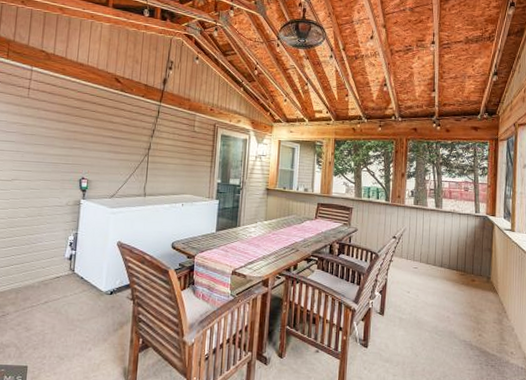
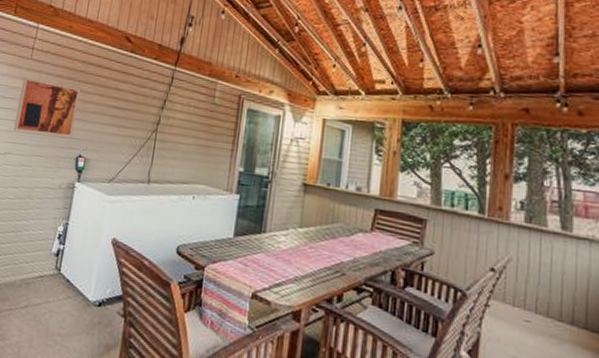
wall art: none [18,113,79,164] -> present [14,77,81,138]

